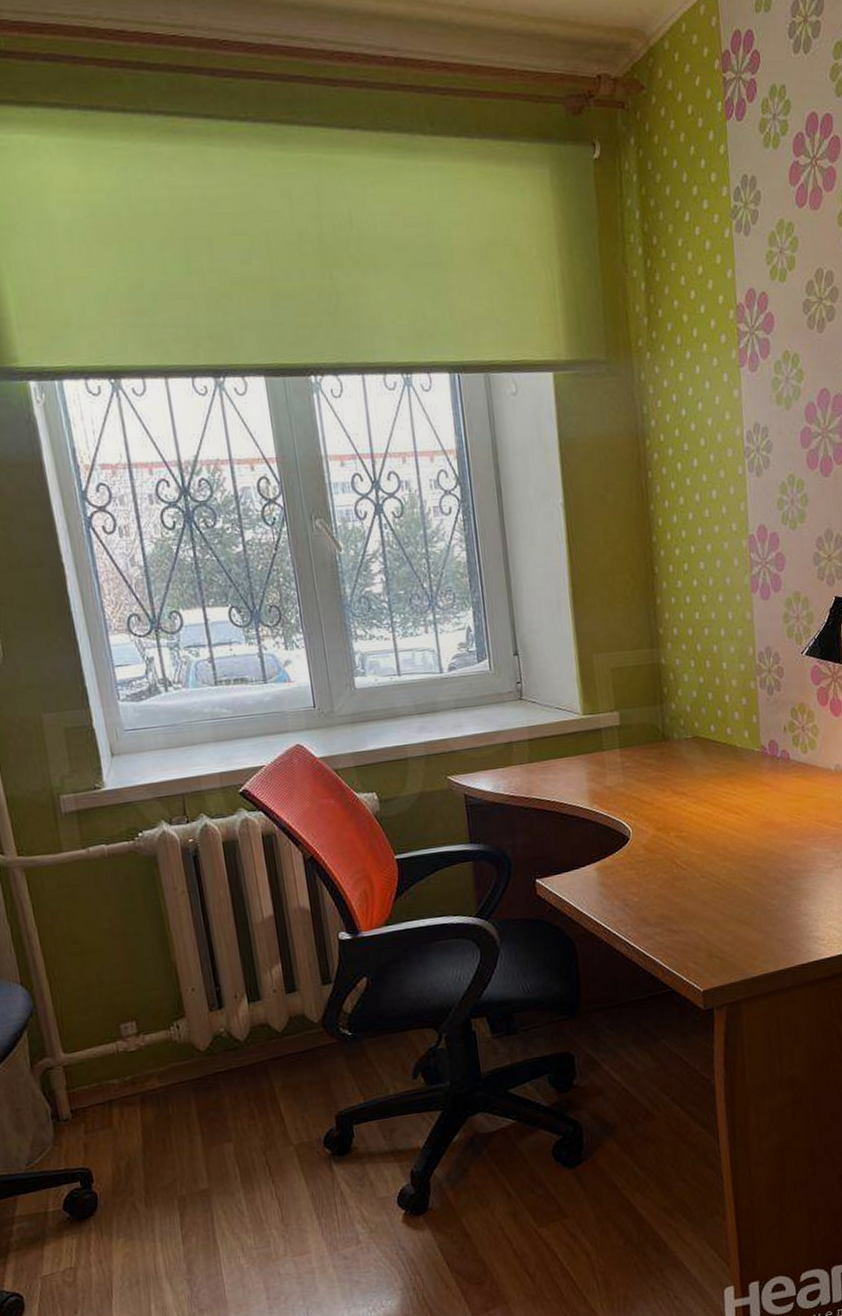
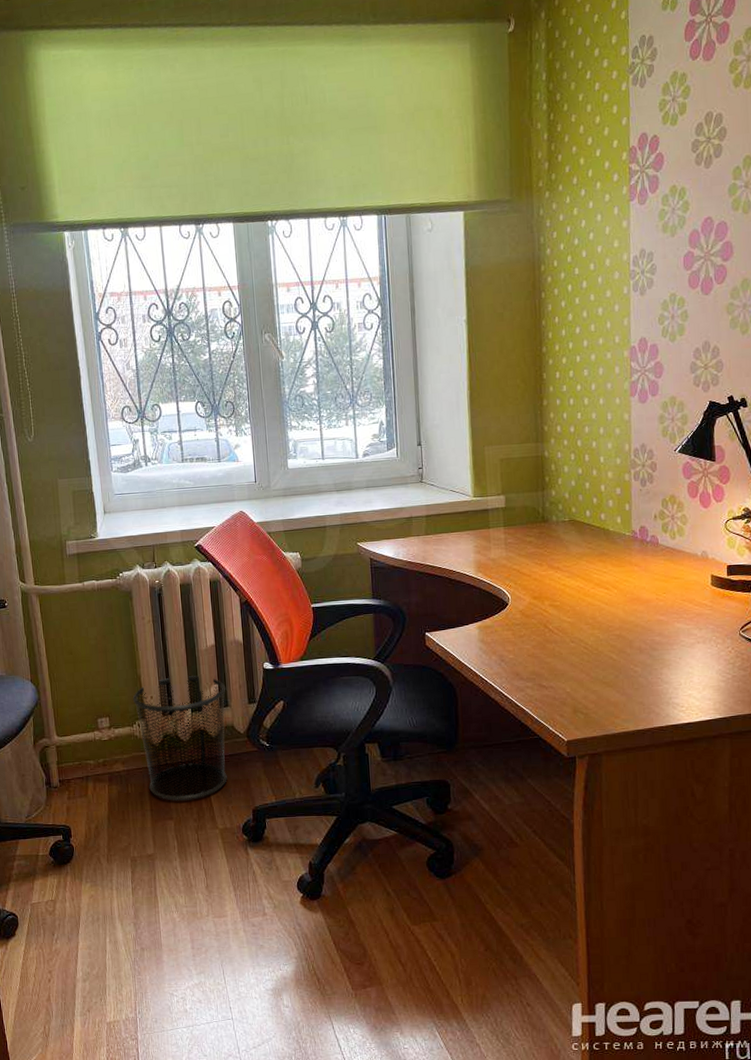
waste bin: none [166,956,301,1118] -> present [132,675,227,801]

